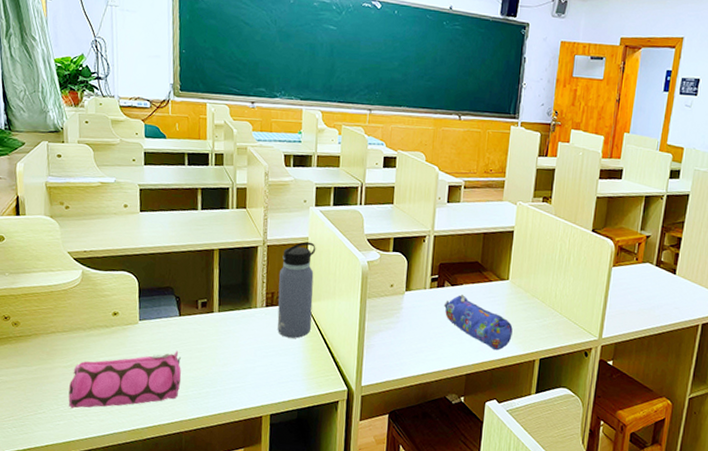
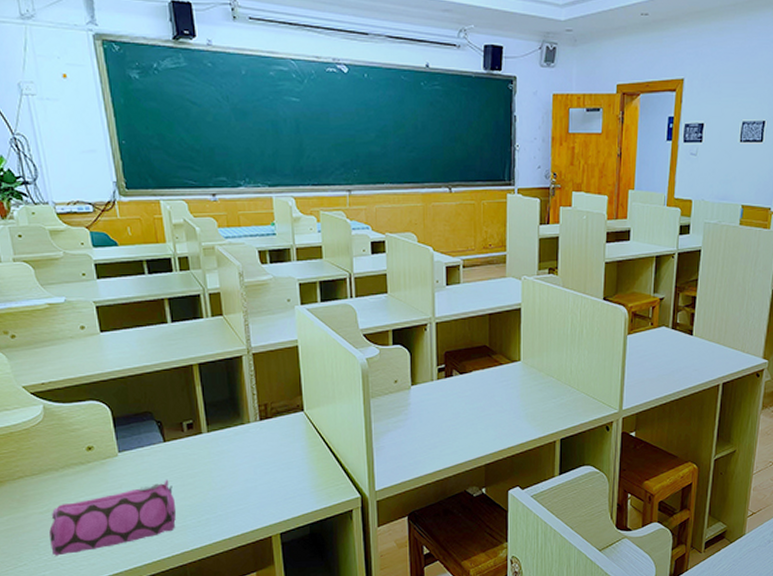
water bottle: present [277,242,316,338] -> none [269,345,314,450]
pencil case: present [443,295,513,351] -> none [454,382,529,436]

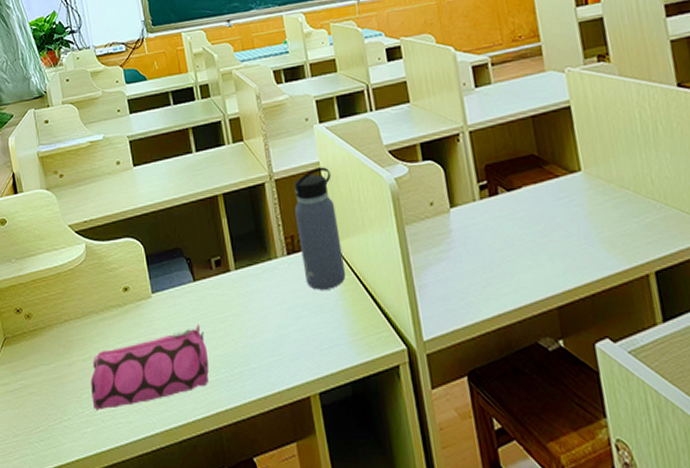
water bottle: none [269,345,314,450] -> present [294,167,346,290]

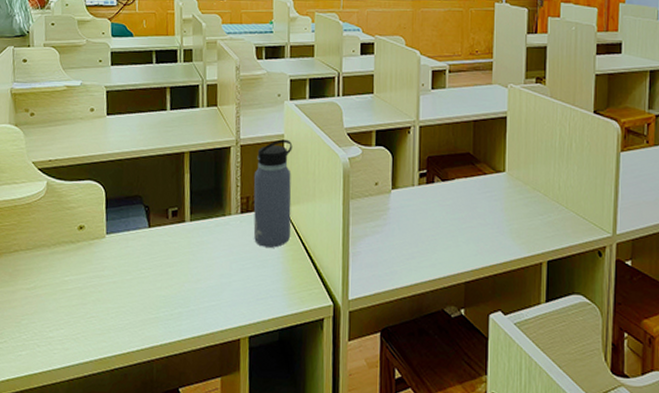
pencil case: present [91,324,209,411] -> none [31,266,152,336]

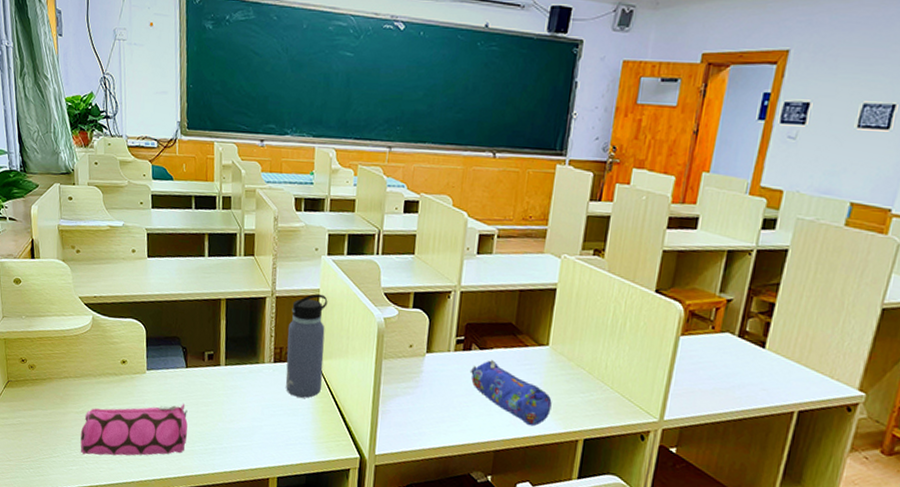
pencil case: none [31,266,152,336] -> present [80,403,188,456]
pencil case: none [434,191,514,254] -> present [470,360,552,427]

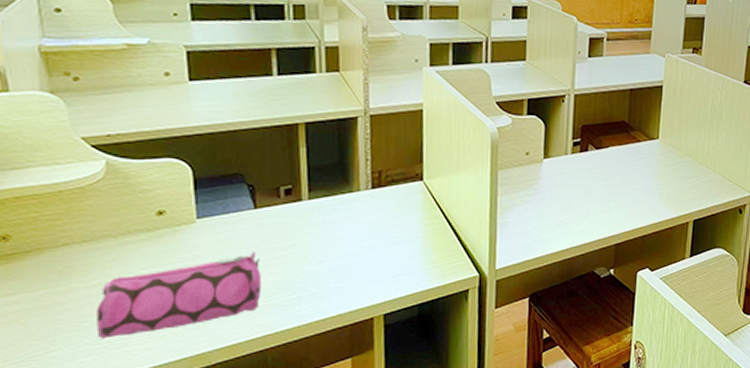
water bottle: present [285,294,328,398] -> none [386,108,433,223]
pencil case: present [470,360,552,427] -> none [587,158,664,216]

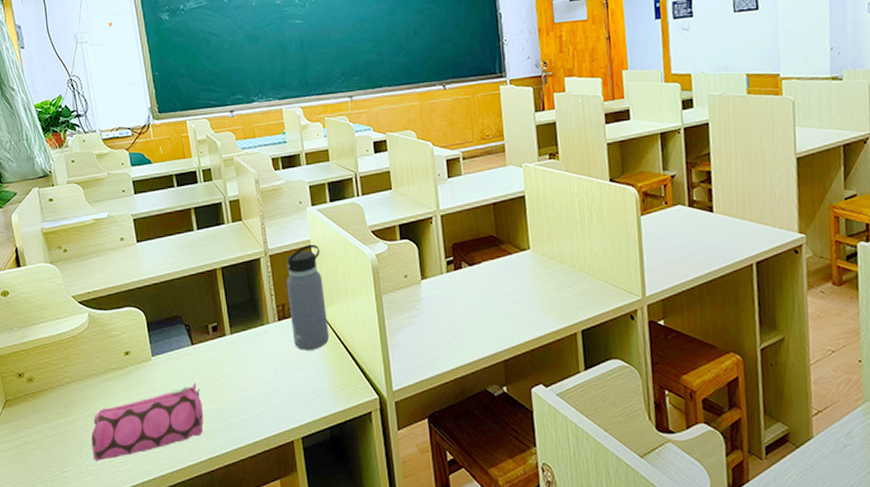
water bottle: none [386,108,433,223] -> present [286,244,330,351]

